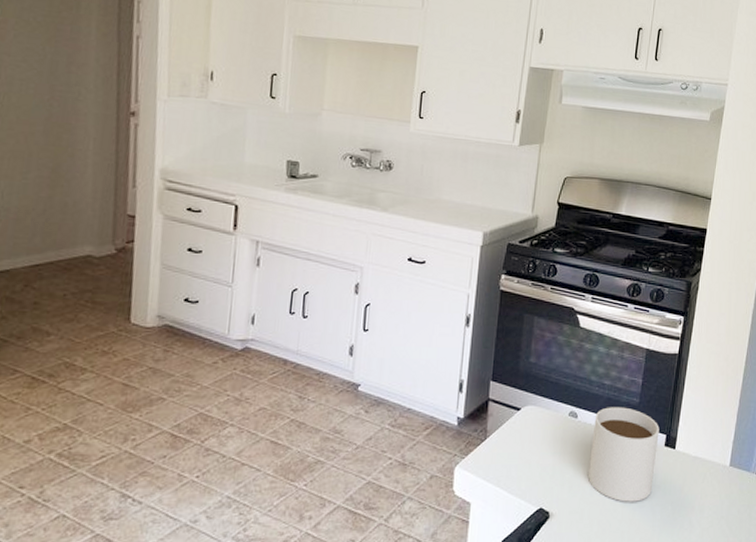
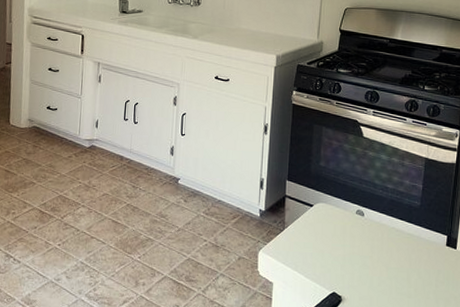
mug: present [588,407,659,502] -> none [376,208,440,294]

